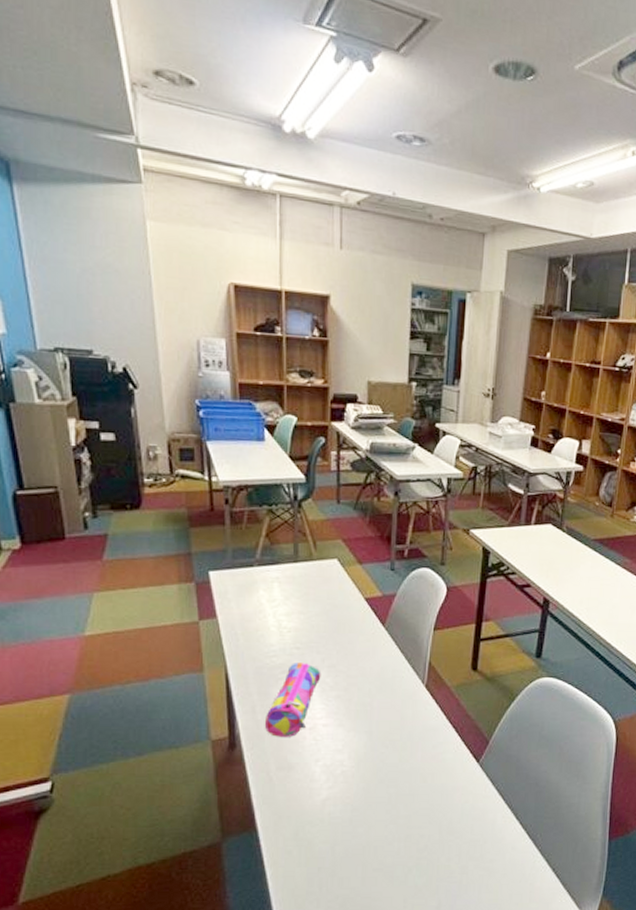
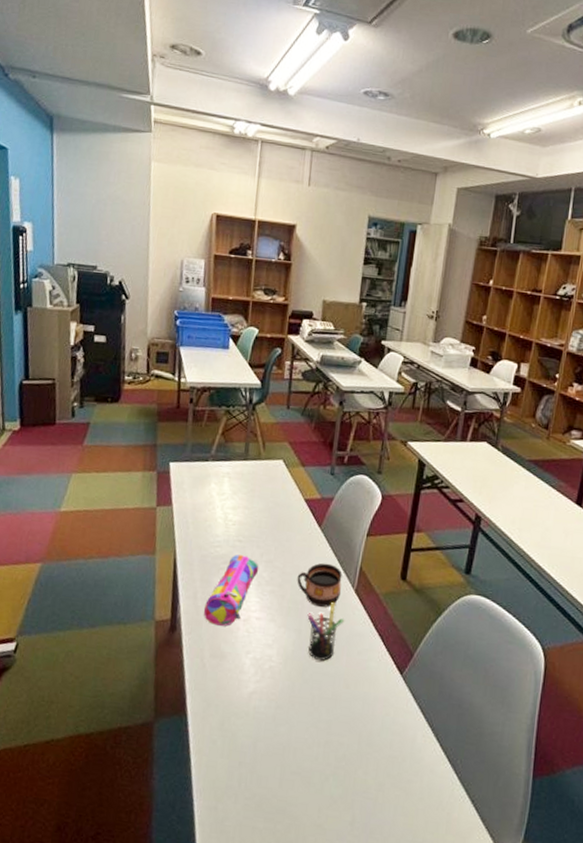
cup: none [363,662,411,707] -> present [297,563,342,608]
pen holder: none [377,700,416,758] -> present [307,602,344,661]

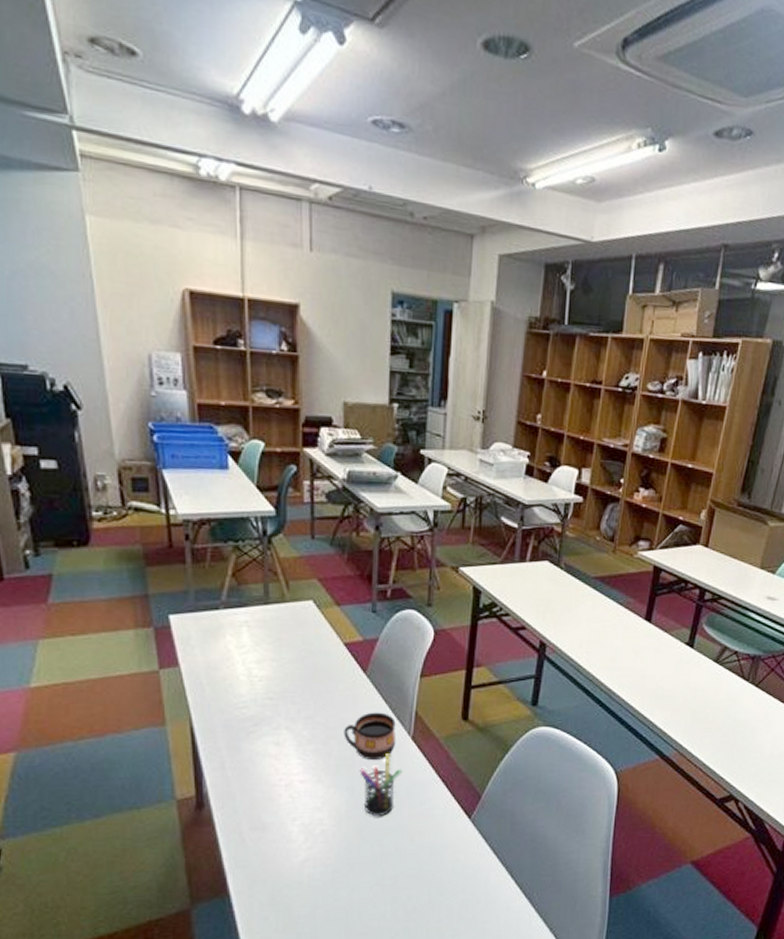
pencil case: present [204,554,259,626] -> none [236,714,297,795]

